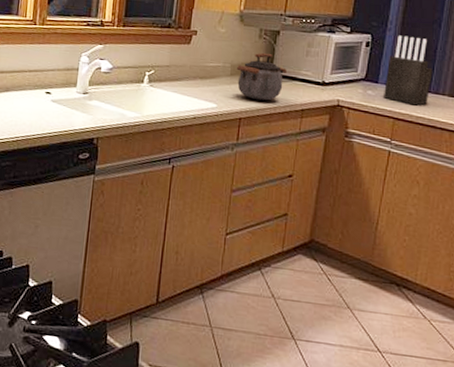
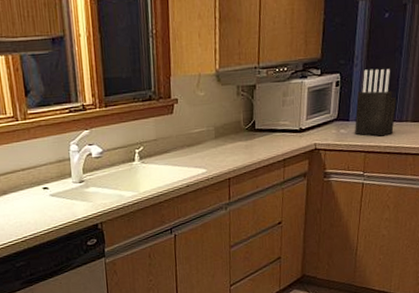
kettle: present [237,52,287,101] -> none [220,109,266,158]

